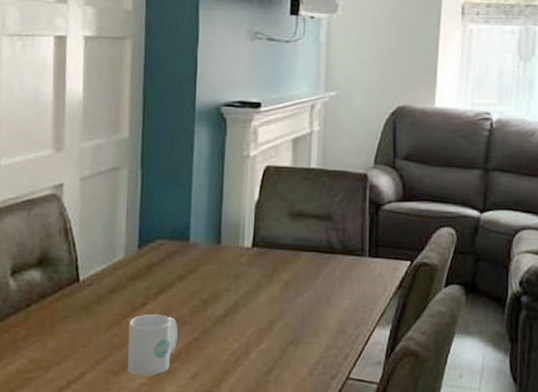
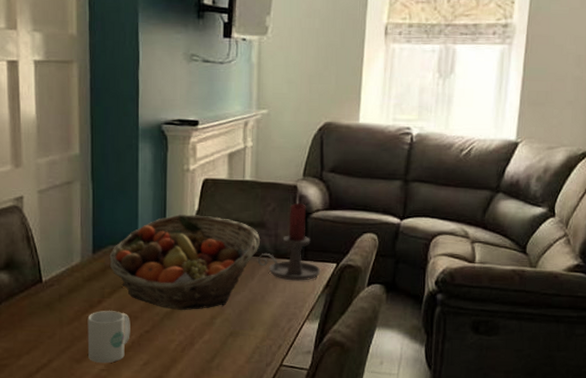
fruit basket: none [156,205,326,315] -> present [109,214,260,311]
candle holder: none [322,194,393,281] -> present [257,203,321,281]

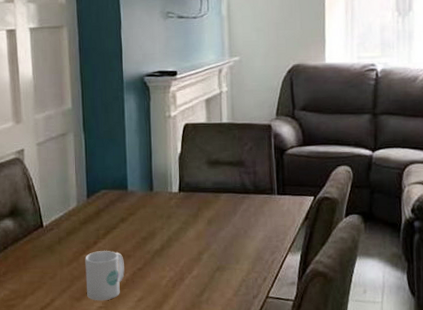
fruit basket: present [109,214,260,311] -> none [102,157,240,248]
candle holder: present [257,203,321,281] -> none [238,141,299,215]

